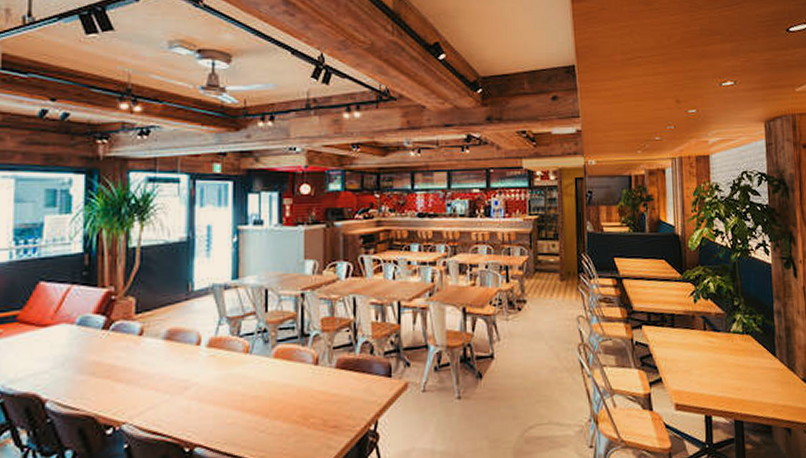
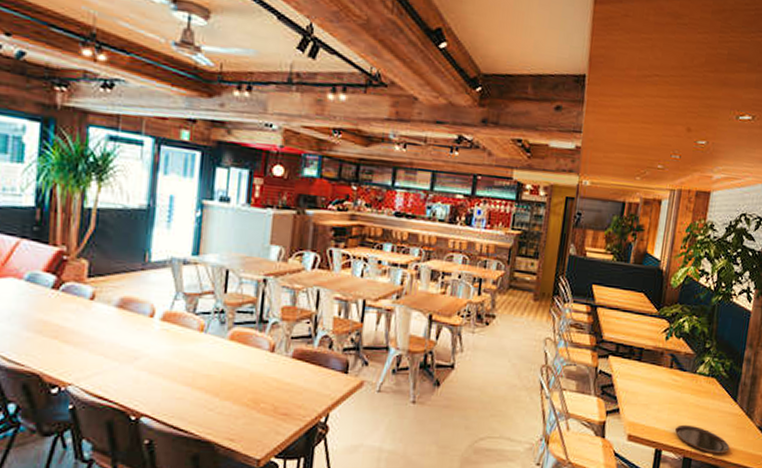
plate: none [721,386,779,413] -> present [675,424,730,454]

